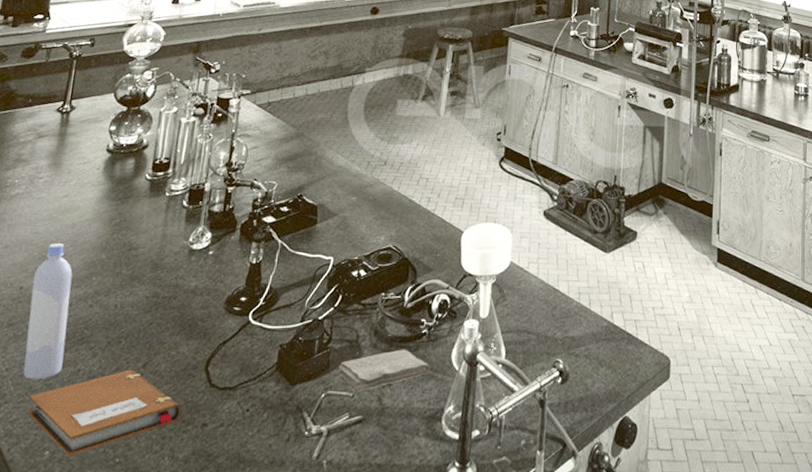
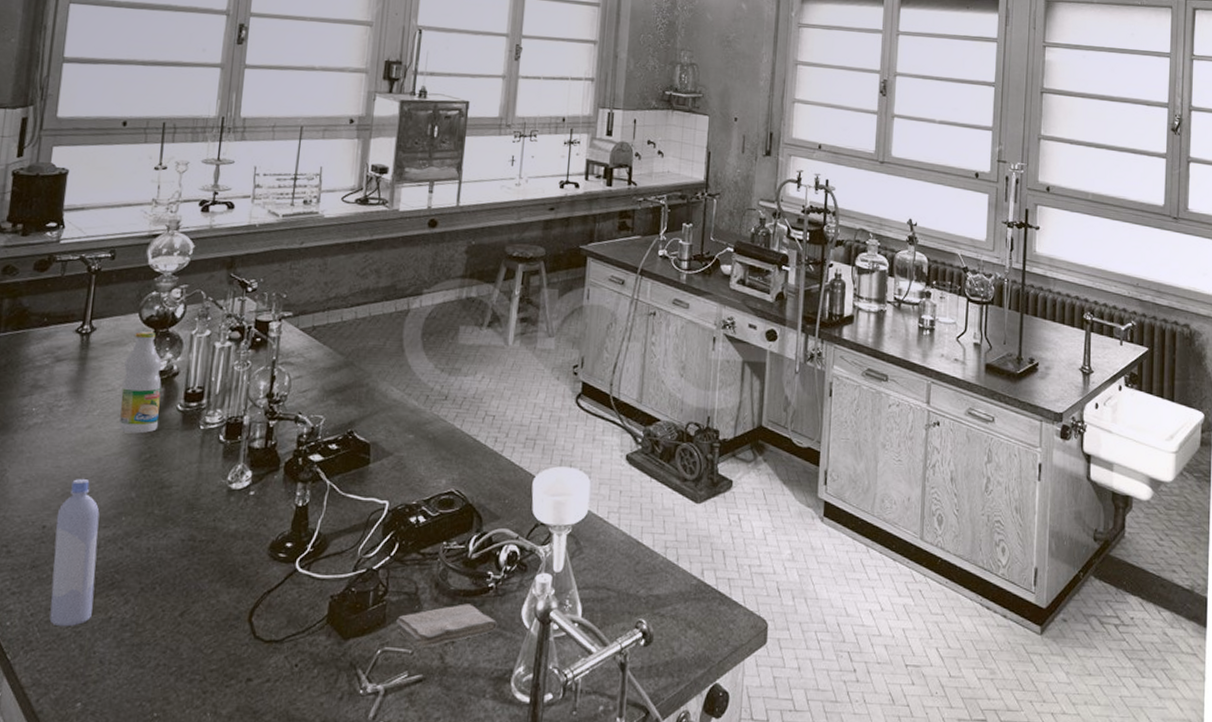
notebook: present [28,369,182,456] -> none [56,618,224,709]
bottle: none [93,110,134,201] -> present [119,331,163,434]

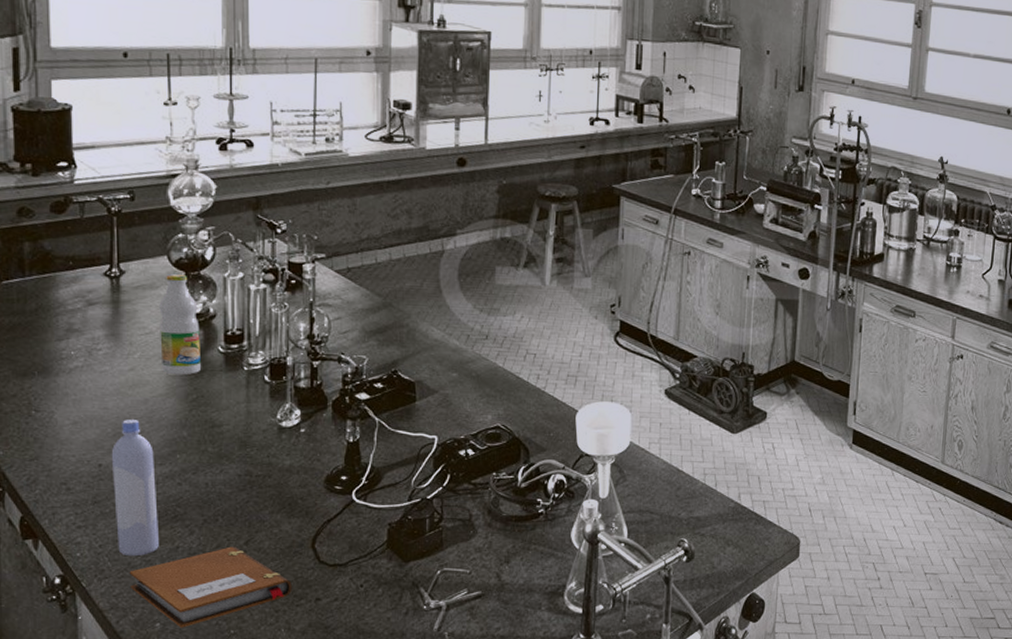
notebook: none [56,618,224,709] -> present [129,546,292,628]
washcloth: present [396,604,498,647] -> none [453,528,550,567]

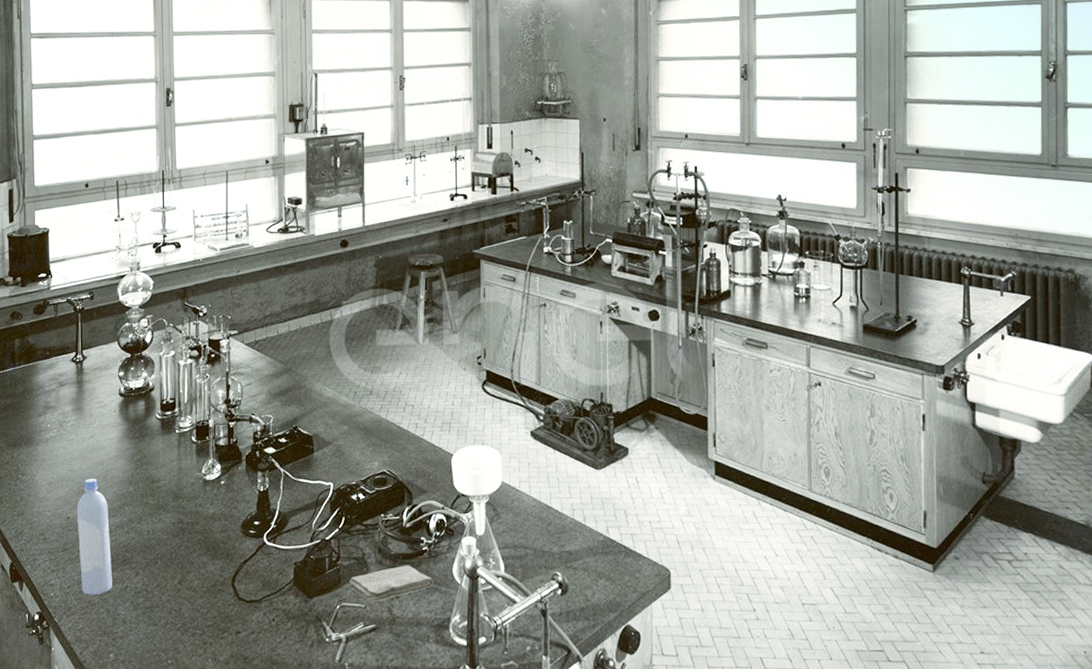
notebook: present [129,546,292,628] -> none [90,586,217,658]
bottle: present [159,274,202,375] -> none [112,356,144,440]
washcloth: none [453,528,550,567] -> present [349,565,434,602]

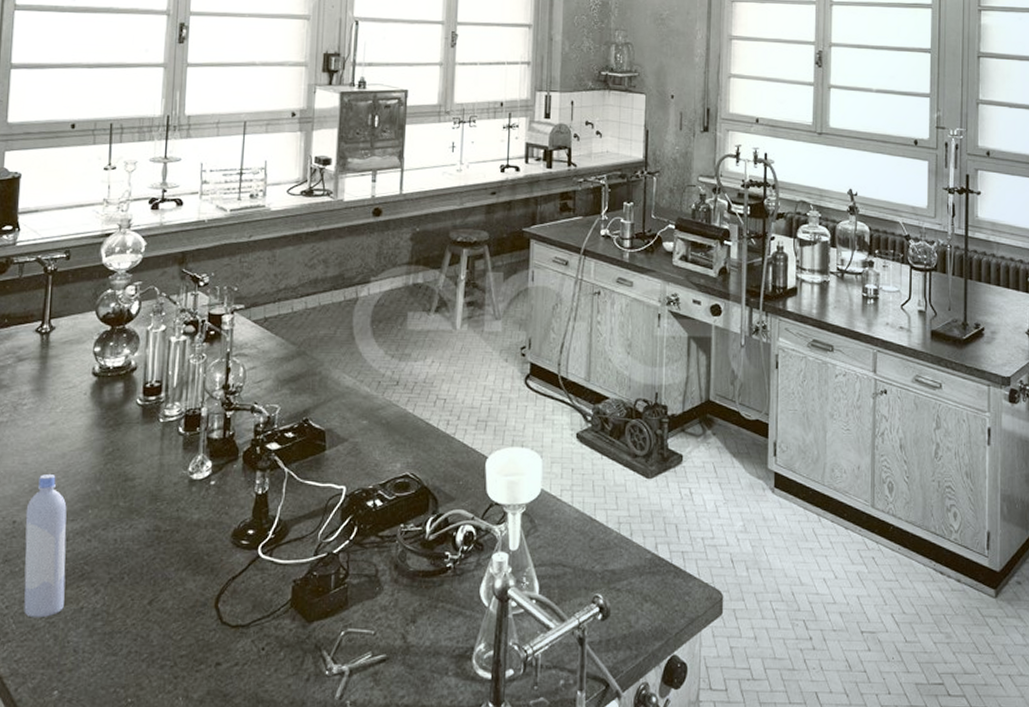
washcloth: present [349,565,434,602] -> none [358,584,458,628]

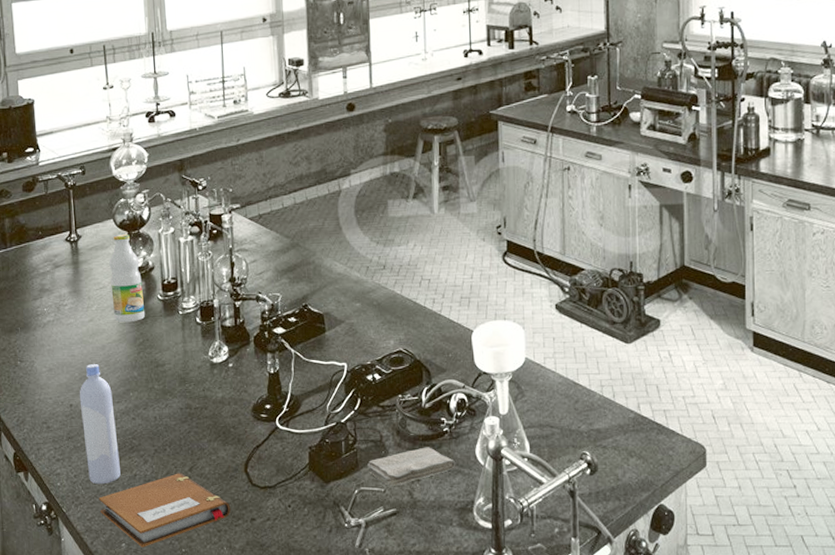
notebook: none [32,606,193,696] -> present [98,473,231,548]
bottle: none [82,329,121,429] -> present [109,234,146,323]
washcloth: none [358,584,458,628] -> present [367,447,456,486]

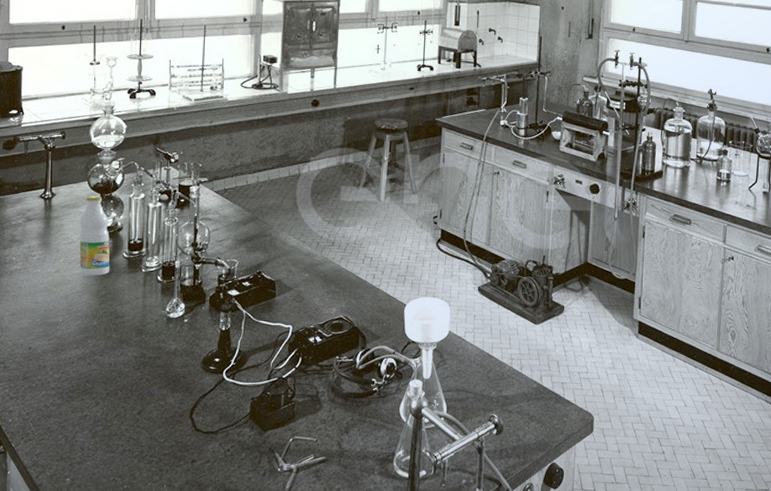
bottle: present [79,364,121,485] -> none [38,312,72,423]
notebook: present [98,473,231,548] -> none [48,415,173,483]
washcloth: present [367,447,456,486] -> none [303,403,382,436]

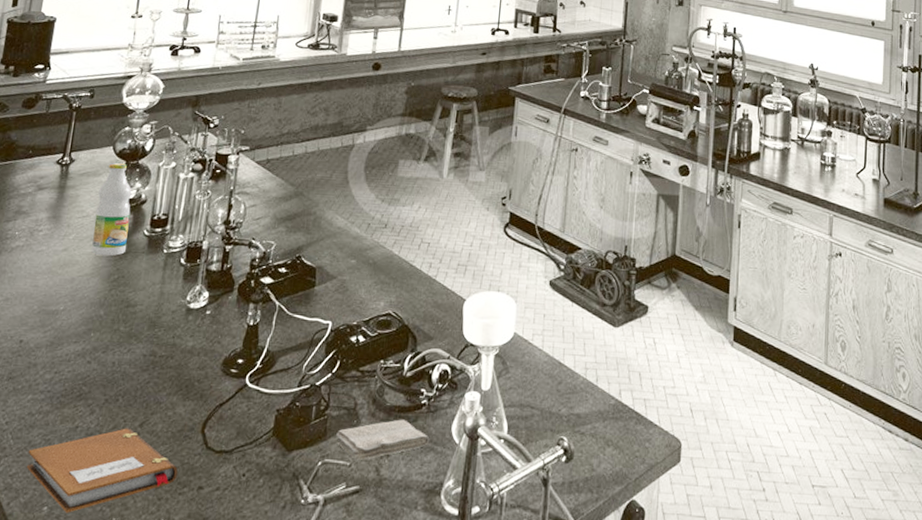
notebook: none [48,415,173,483] -> present [27,428,178,513]
washcloth: none [303,403,382,436] -> present [336,419,430,460]

